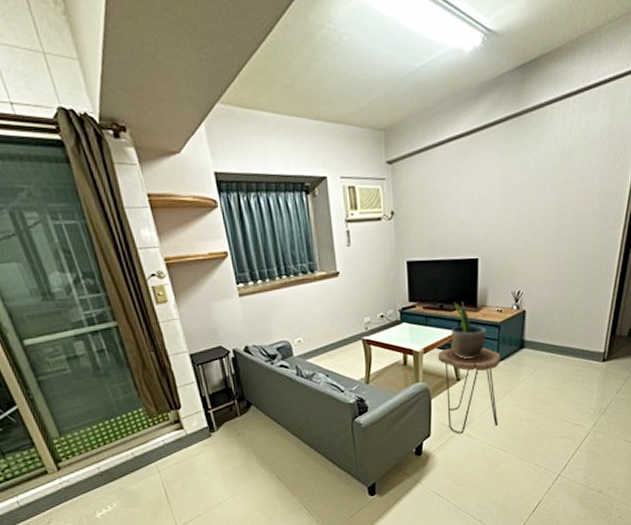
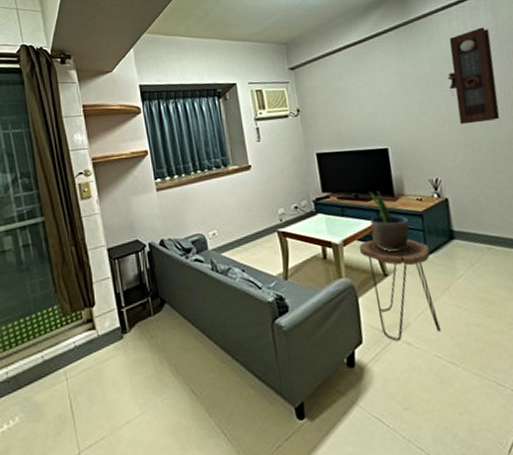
pendulum clock: none [550,125,602,236] -> present [448,27,500,125]

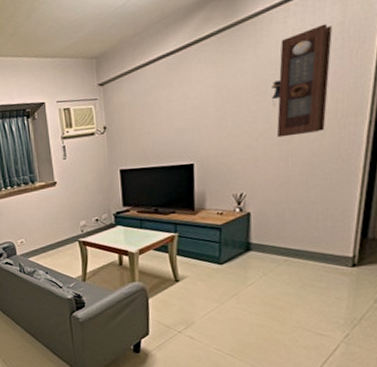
side table: present [358,239,440,341] -> none [153,249,223,335]
potted plant: present [368,191,410,252] -> none [167,205,206,261]

